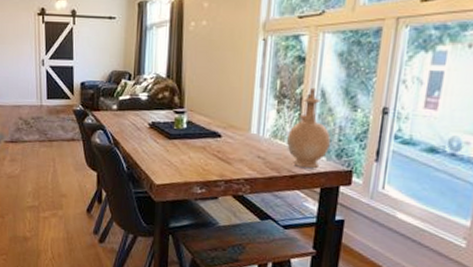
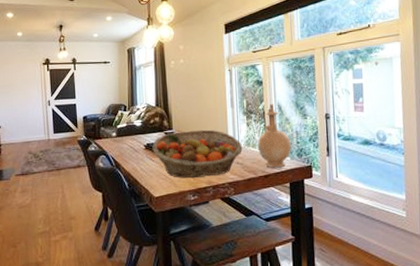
fruit basket: none [158,111,267,169] -> present [152,129,242,178]

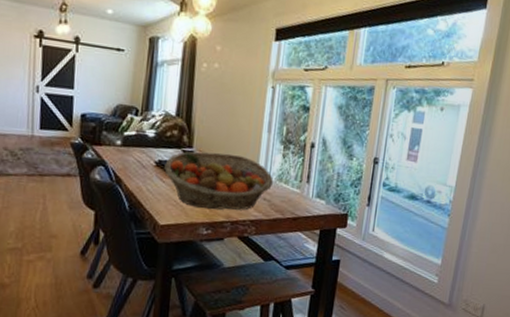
vase: present [258,103,291,167] -> none [291,135,330,211]

